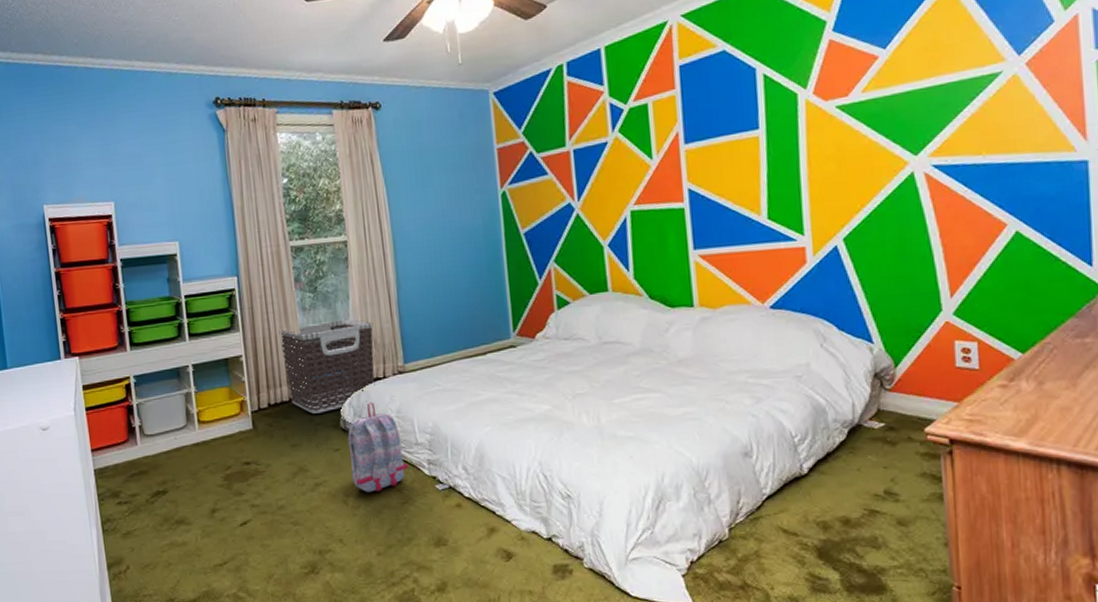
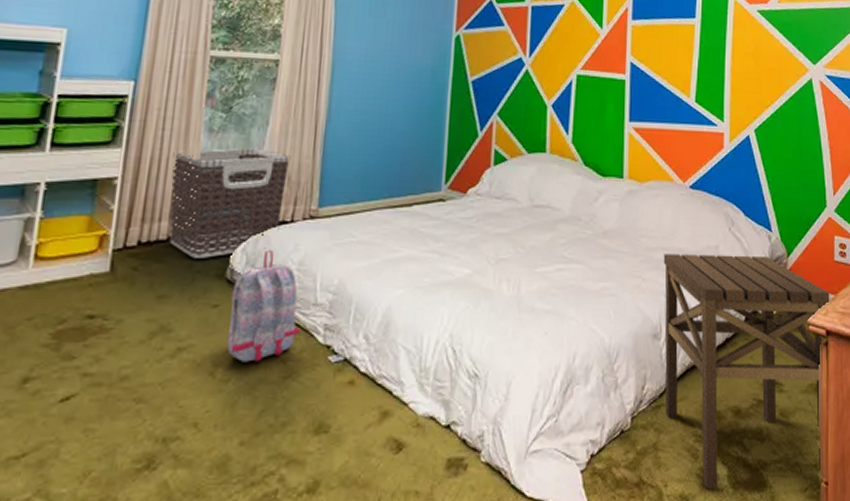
side table: none [747,369,953,592] -> present [663,254,830,490]

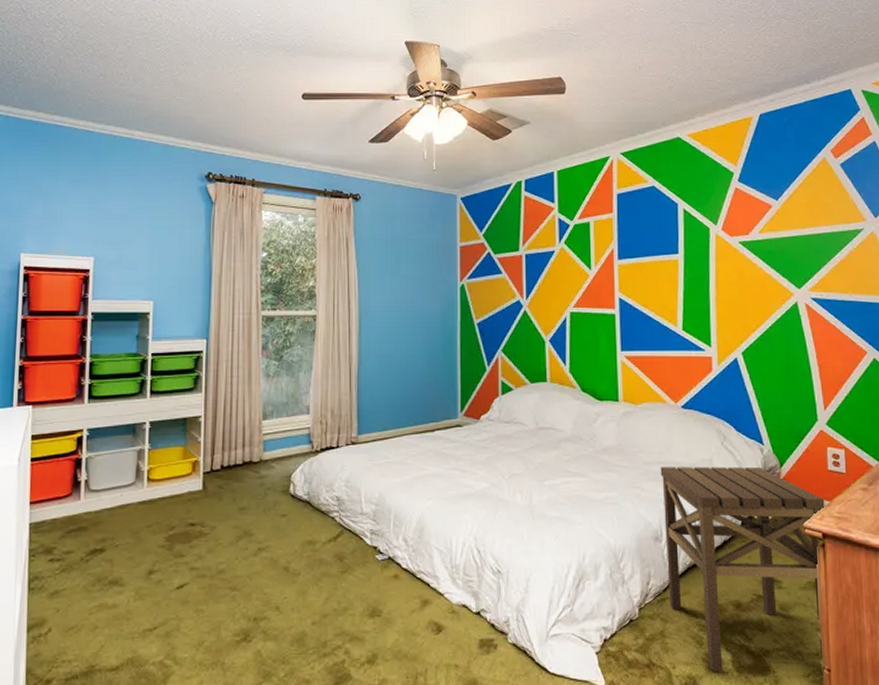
clothes hamper: present [169,148,291,258] -> none [241,388,332,478]
backpack: present [226,249,300,362] -> none [295,470,351,560]

